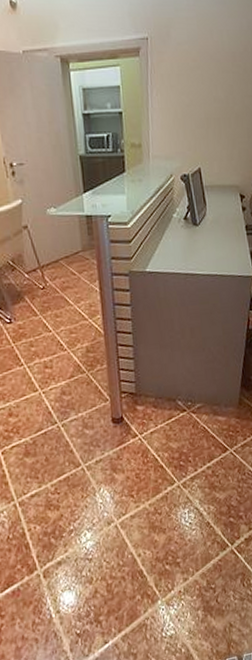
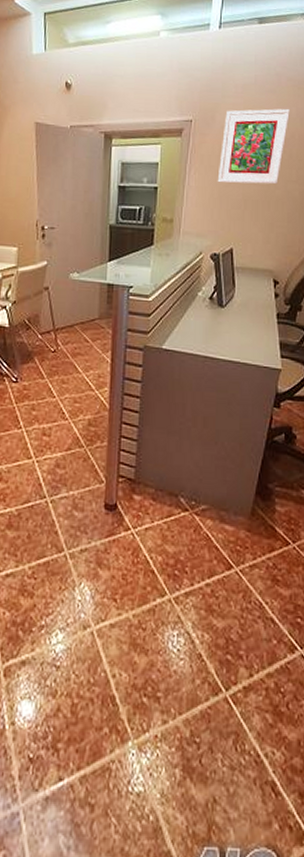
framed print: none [179,21,241,103] -> present [217,109,290,185]

